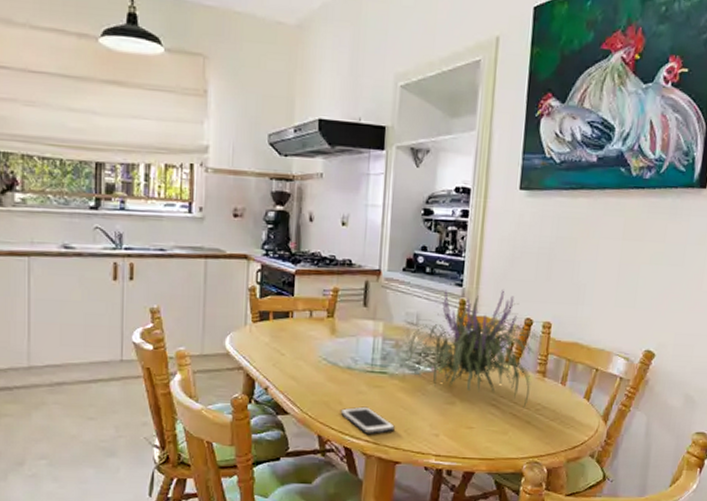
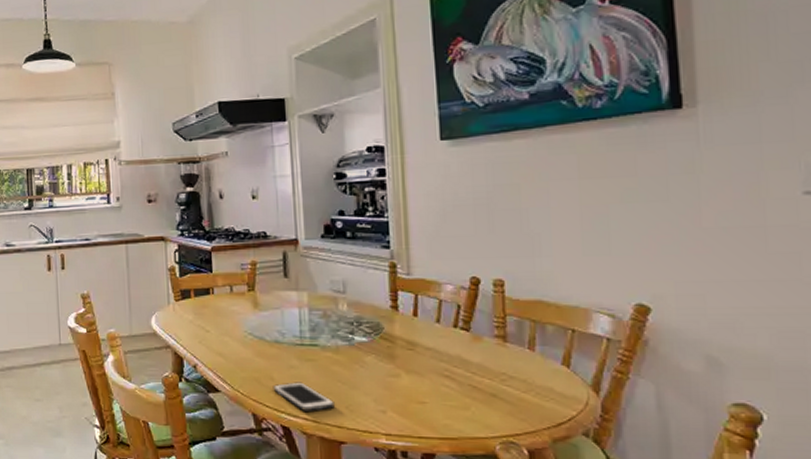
plant: present [396,288,543,408] -> none [326,246,495,379]

